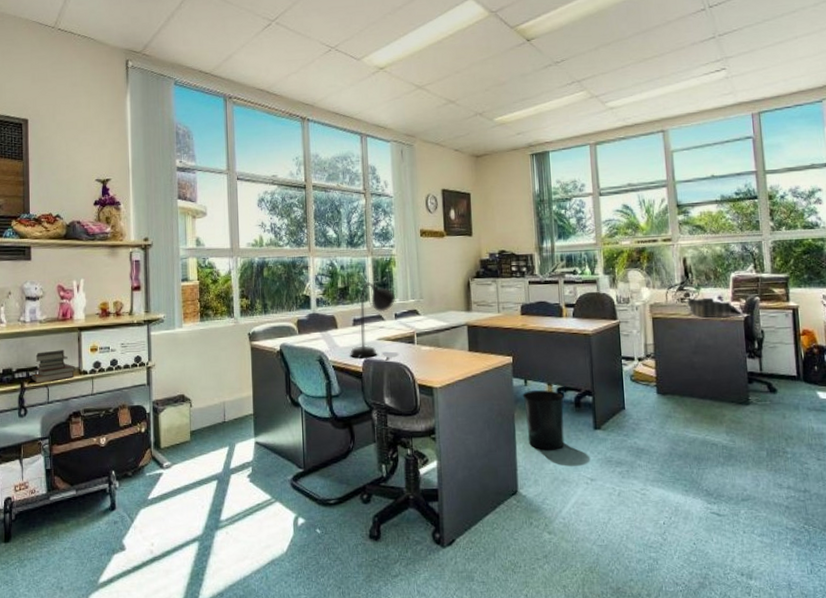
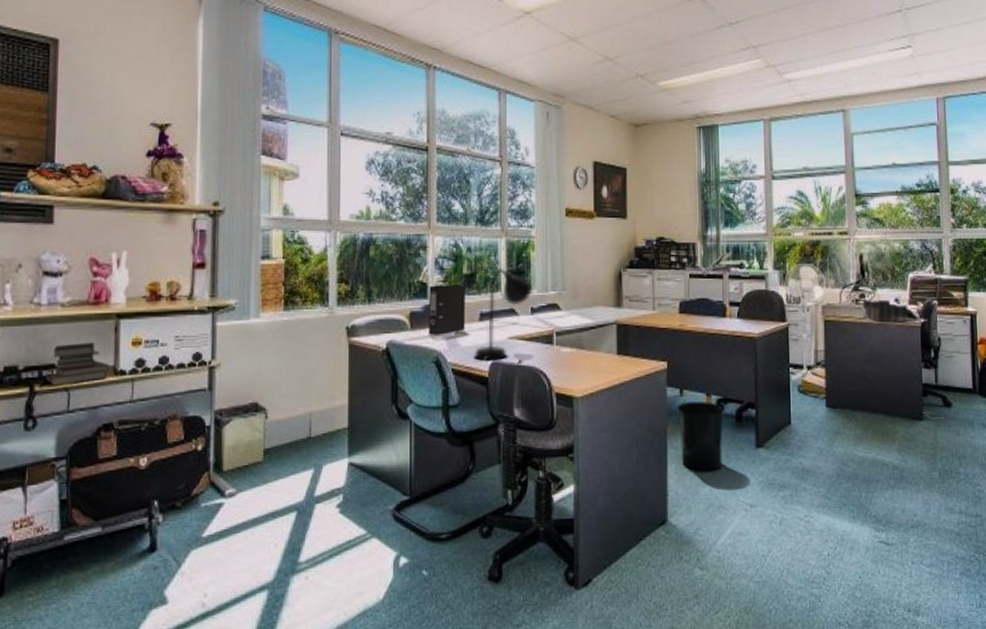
binder: none [311,296,342,339] -> present [429,285,465,335]

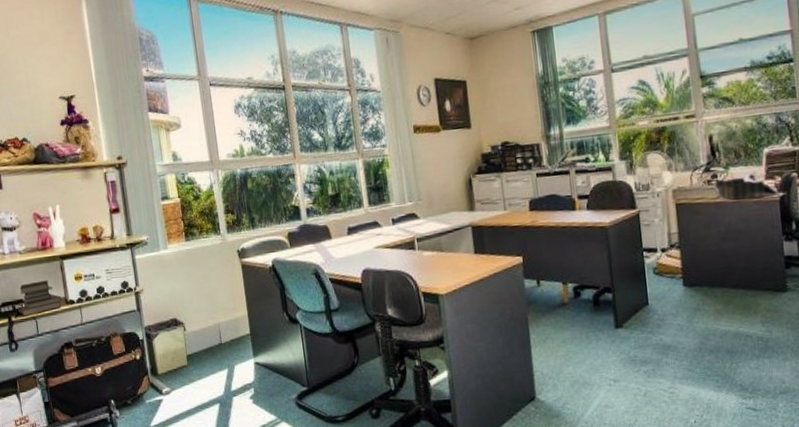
binder: present [429,285,465,335] -> none [301,204,337,251]
desk lamp: present [474,269,533,361] -> none [347,187,392,269]
waste bin: present [677,402,724,472] -> none [536,289,584,353]

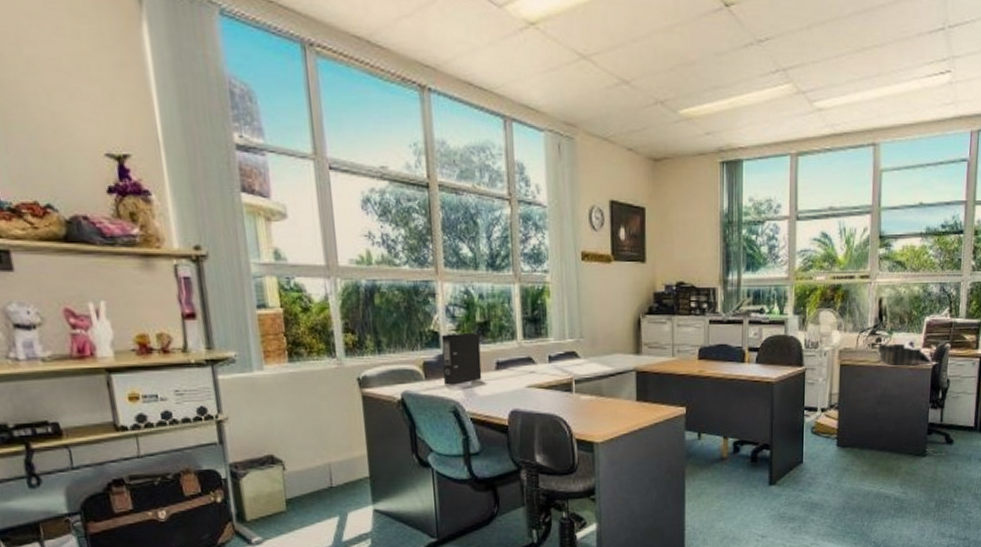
books: present [17,280,62,316] -> none [40,398,109,443]
binder: none [301,204,337,251] -> present [441,333,482,385]

